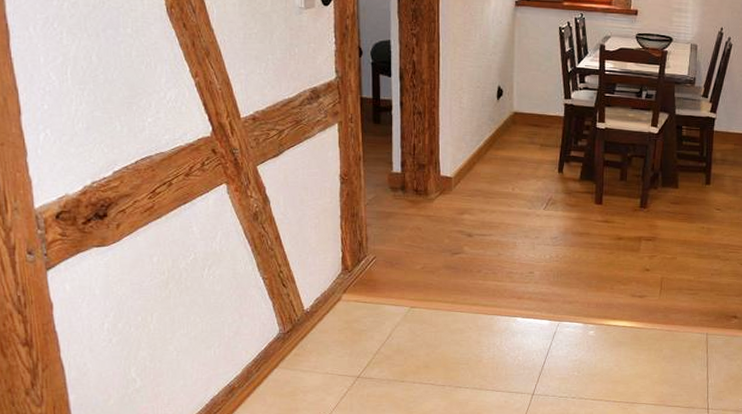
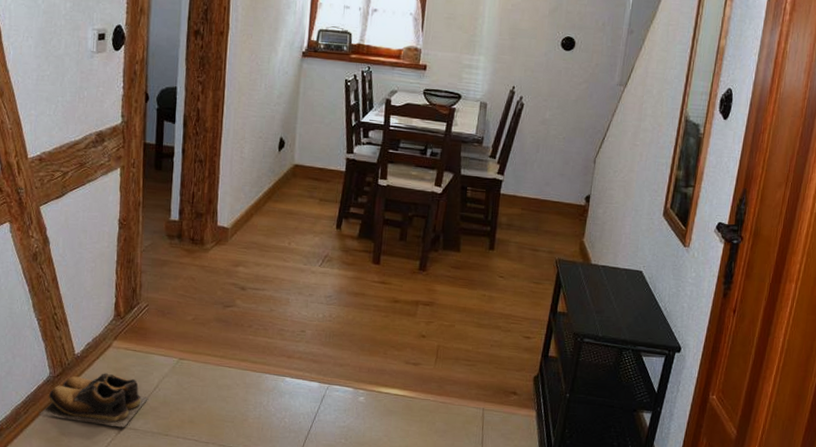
shoes: none [272,326,382,378] -> present [40,373,148,428]

